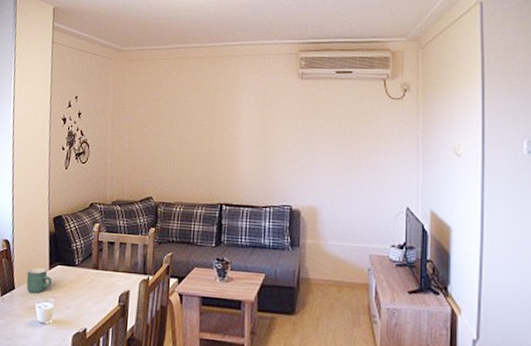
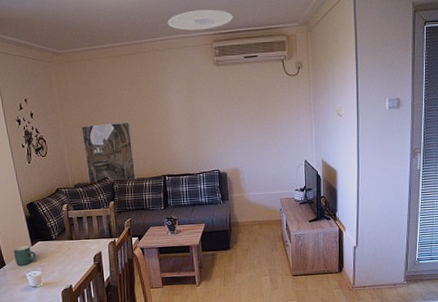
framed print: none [129,132,189,204] -> present [81,121,137,183]
ceiling light: none [247,15,326,37] -> present [167,9,233,31]

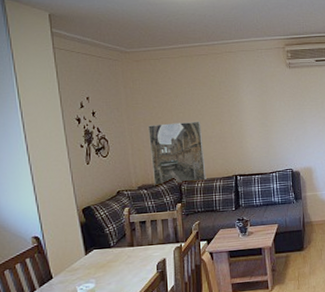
mug: present [13,245,36,266] -> none [63,255,90,279]
ceiling light: present [167,9,233,31] -> none [240,16,304,34]

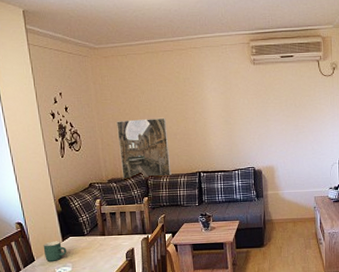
mug: none [63,255,90,279] -> present [43,241,67,262]

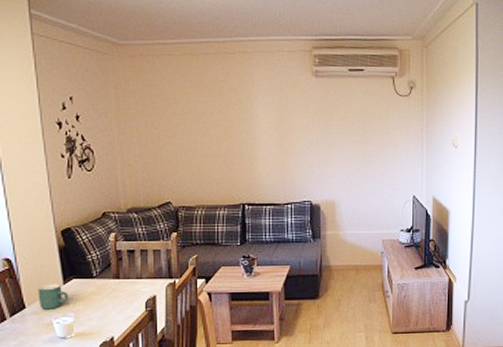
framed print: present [117,117,171,178] -> none [142,135,208,207]

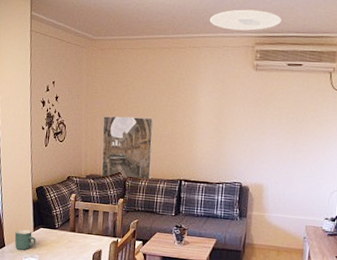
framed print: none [142,135,208,207] -> present [101,116,154,179]
ceiling light: none [259,9,338,34] -> present [209,9,281,31]

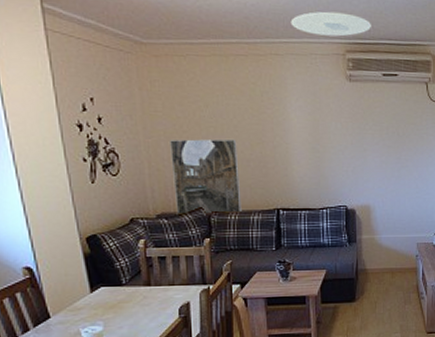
mug: present [14,229,36,251] -> none [62,292,97,319]

